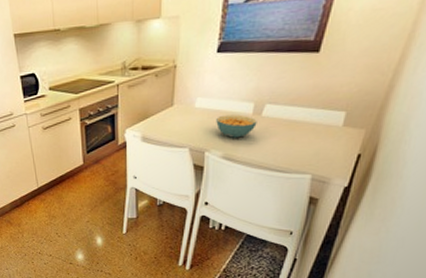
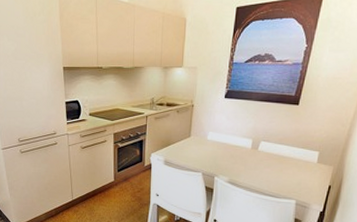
cereal bowl: present [216,114,257,138] -> none [223,147,255,167]

